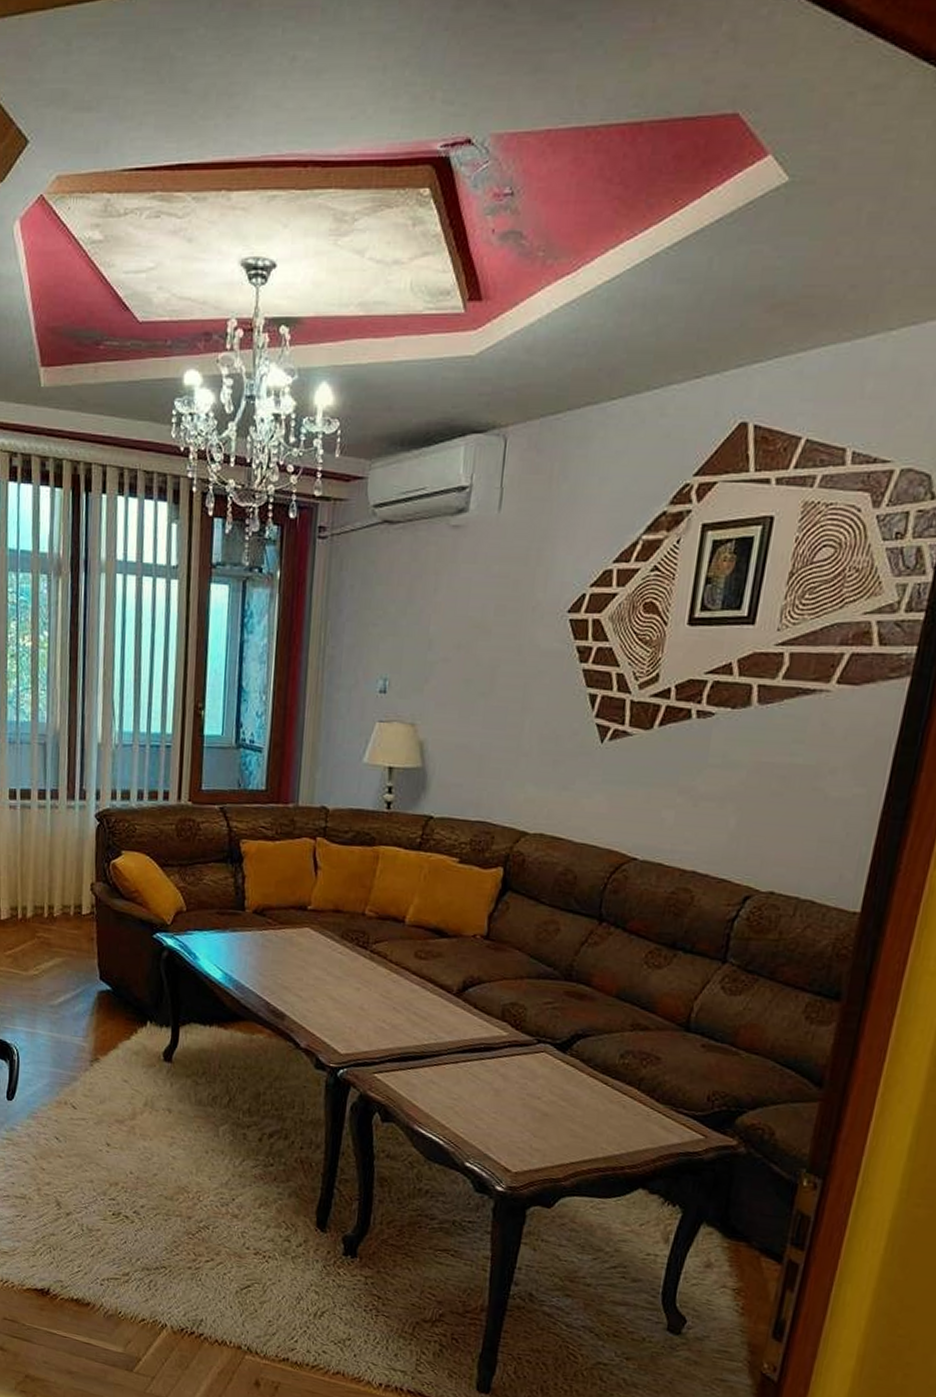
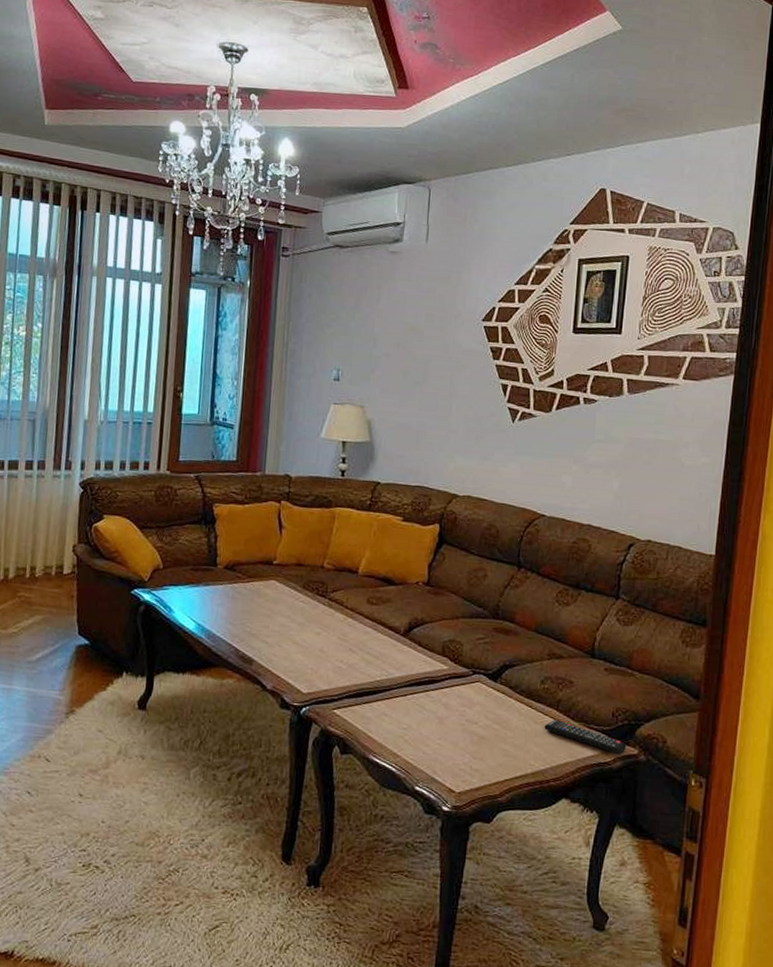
remote control: none [621,1100,724,1145] -> present [544,720,627,755]

